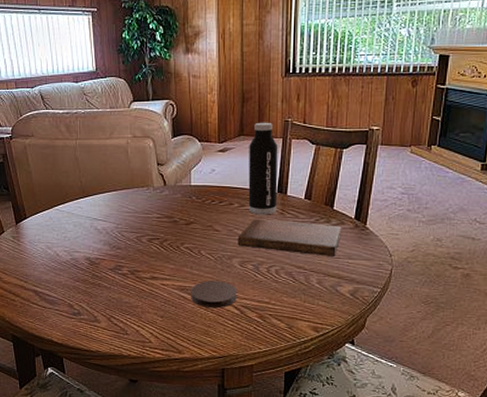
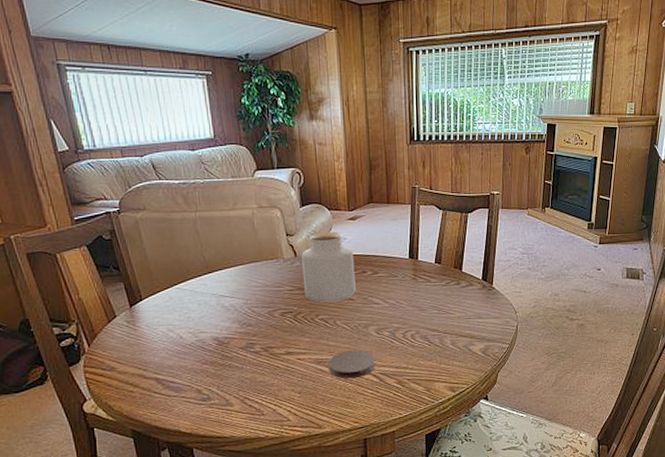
jar: none [171,162,222,232] -> present [302,231,356,303]
notebook: present [238,219,342,256] -> none [373,285,471,318]
water bottle: present [248,122,278,215] -> none [379,189,410,282]

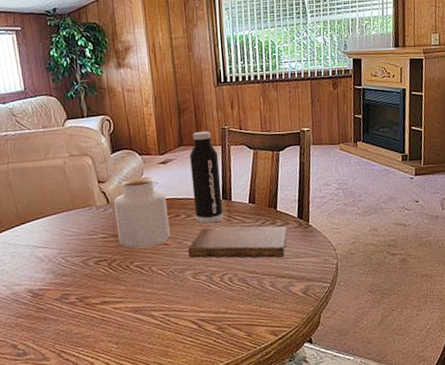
coaster: present [329,350,375,379] -> none [145,296,194,327]
notebook: none [373,285,471,318] -> present [188,226,287,258]
water bottle: none [379,189,410,282] -> present [189,131,224,224]

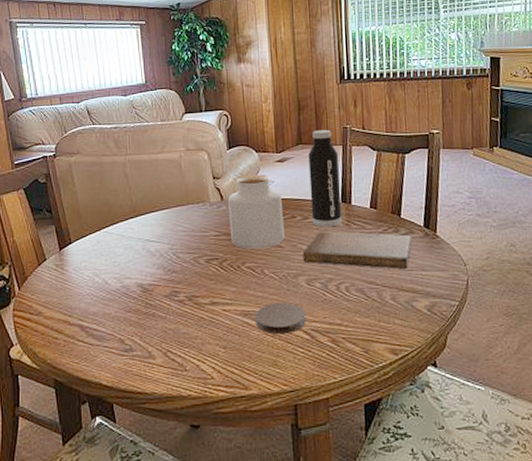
coaster: none [145,296,194,327] -> present [255,302,306,335]

